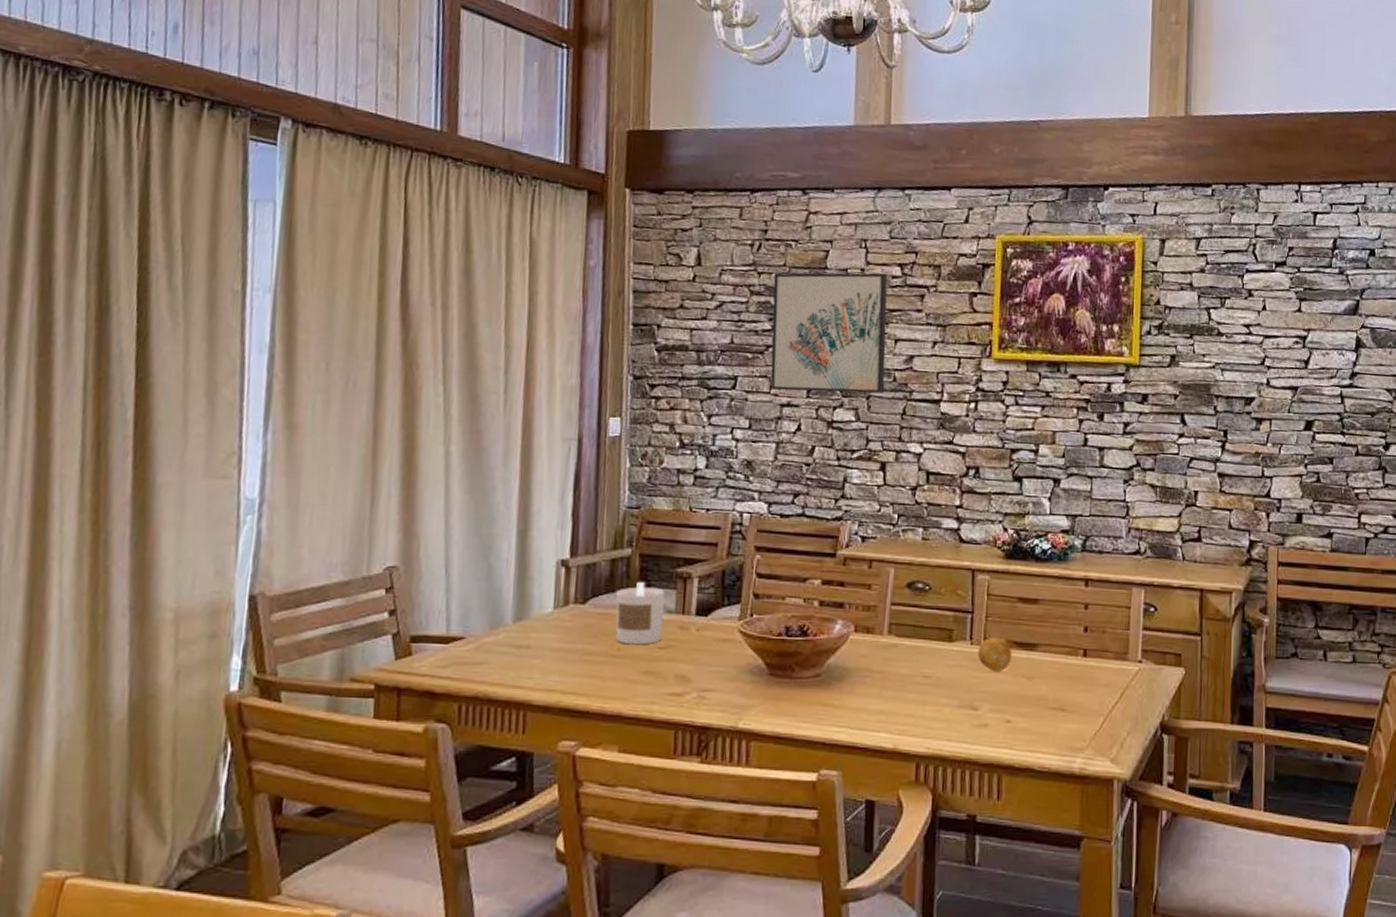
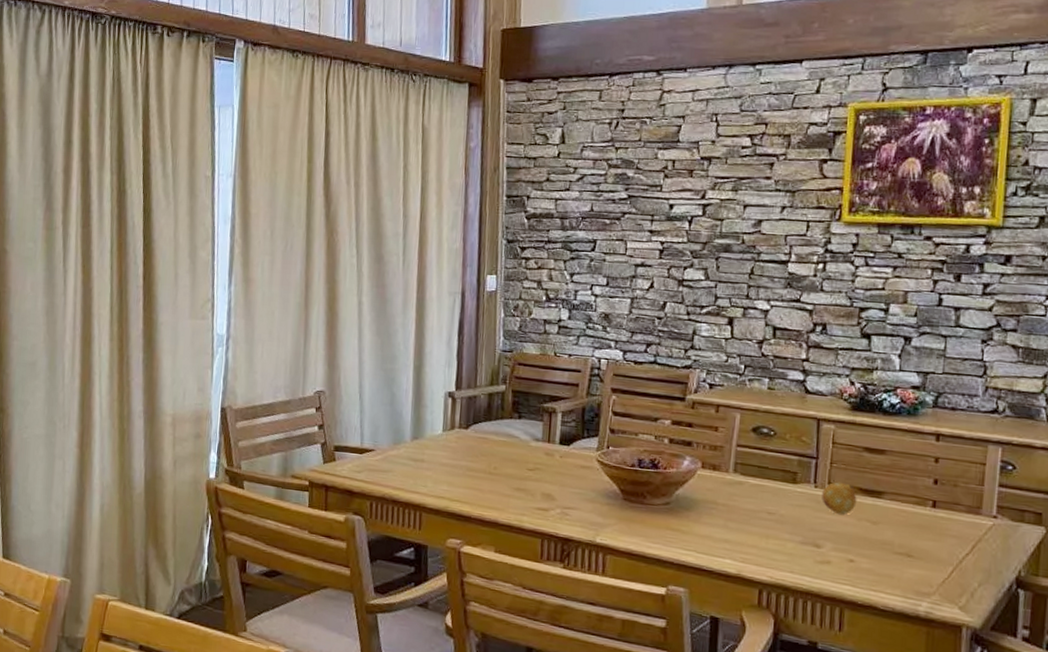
candle: present [615,582,665,645] -> none [492,413,533,466]
wall art: present [770,273,888,394] -> none [626,144,738,255]

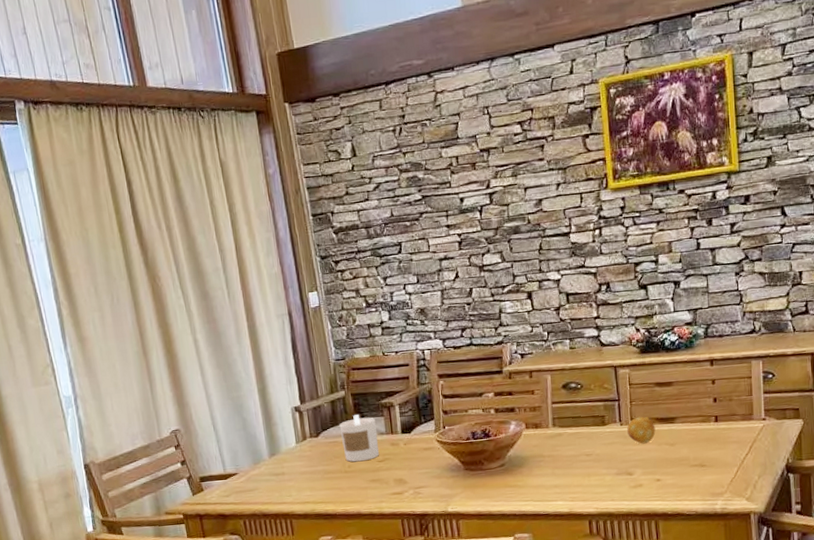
candle: none [492,413,533,466] -> present [339,415,380,462]

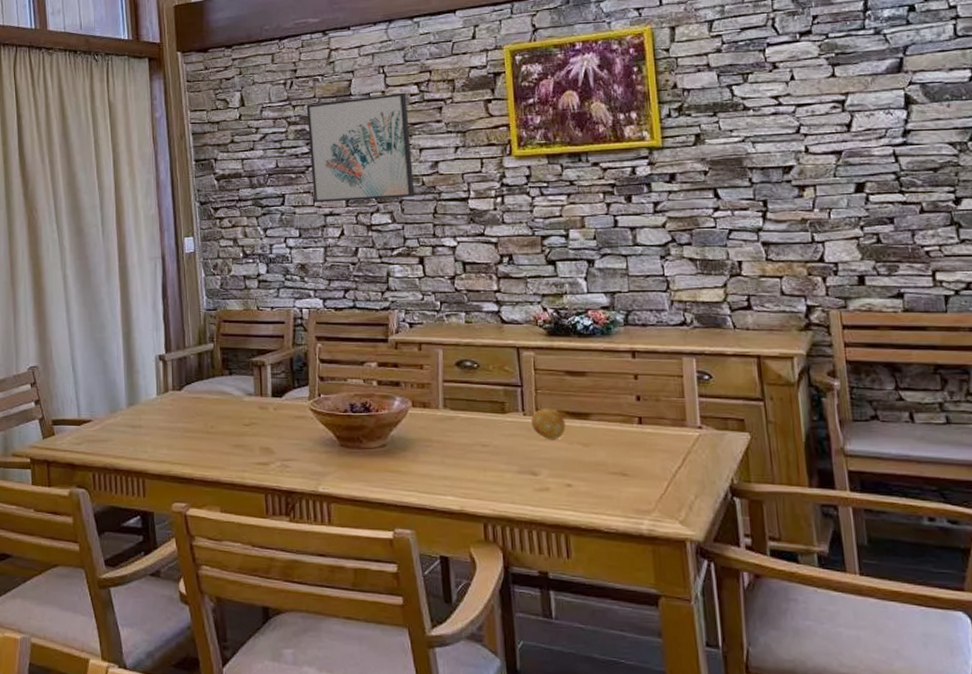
candle: present [339,415,380,462] -> none [205,371,246,423]
wall art: none [416,133,522,248] -> present [306,93,415,202]

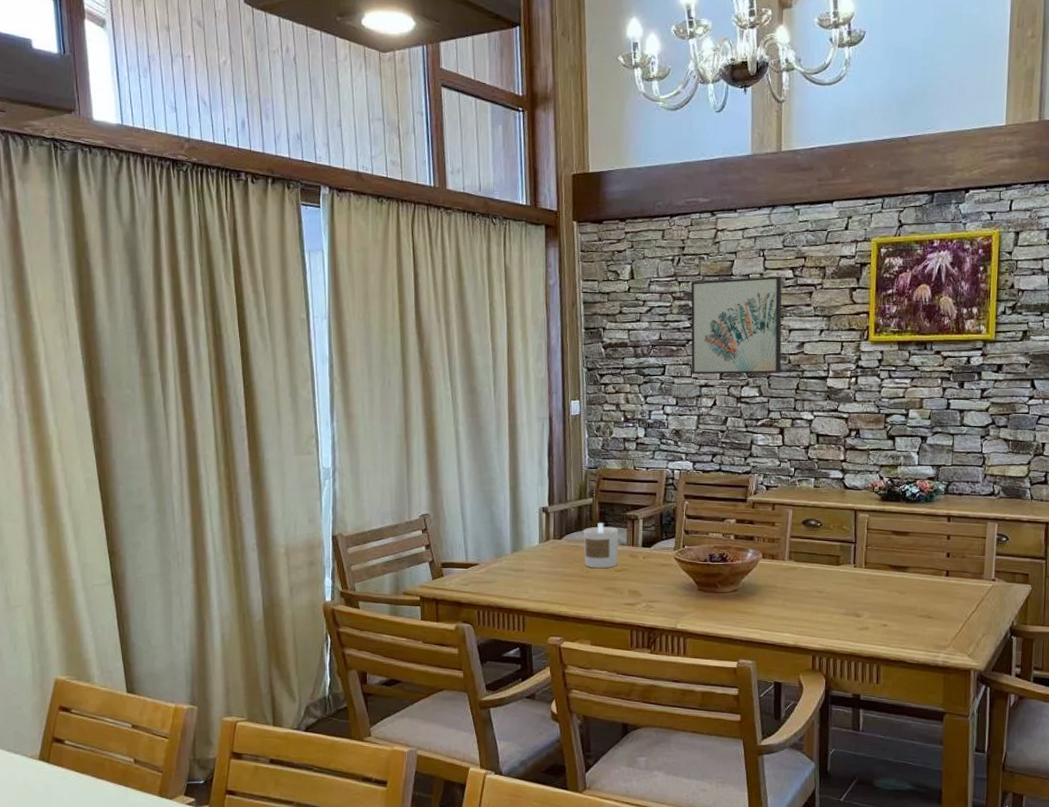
candle: none [205,371,246,423] -> present [583,523,619,569]
fruit: present [531,408,566,441] -> none [860,561,888,589]

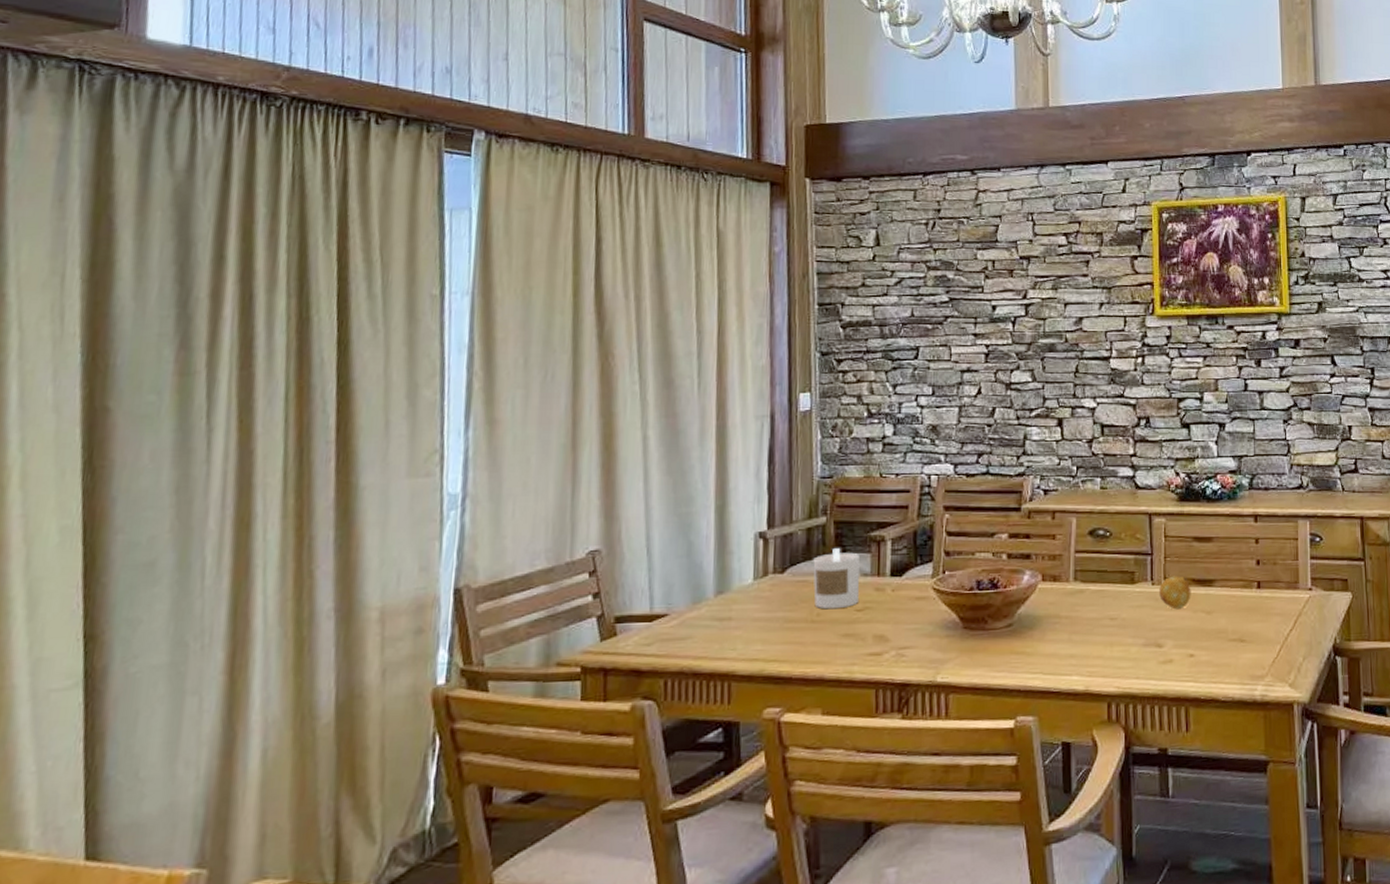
wall art: present [690,276,782,375] -> none [948,243,1058,357]
fruit: none [860,561,888,589] -> present [1159,576,1191,610]

